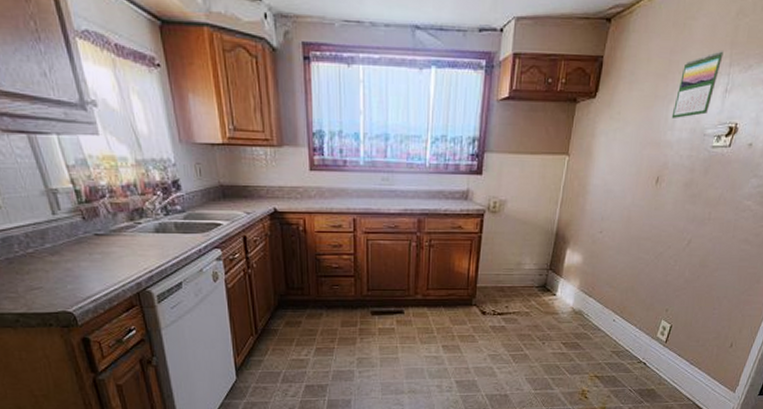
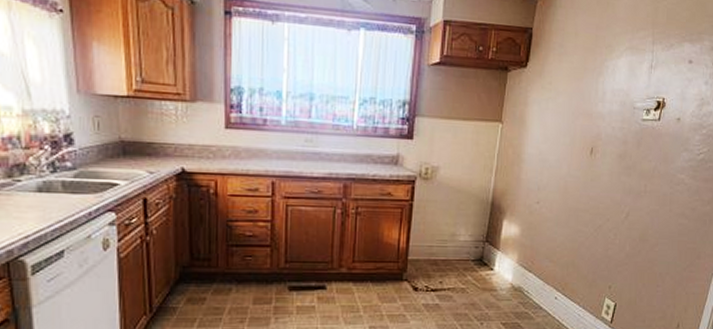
calendar: present [671,51,724,118] -> none [601,29,646,91]

